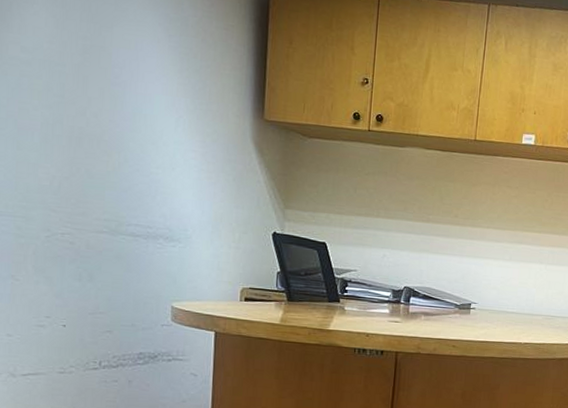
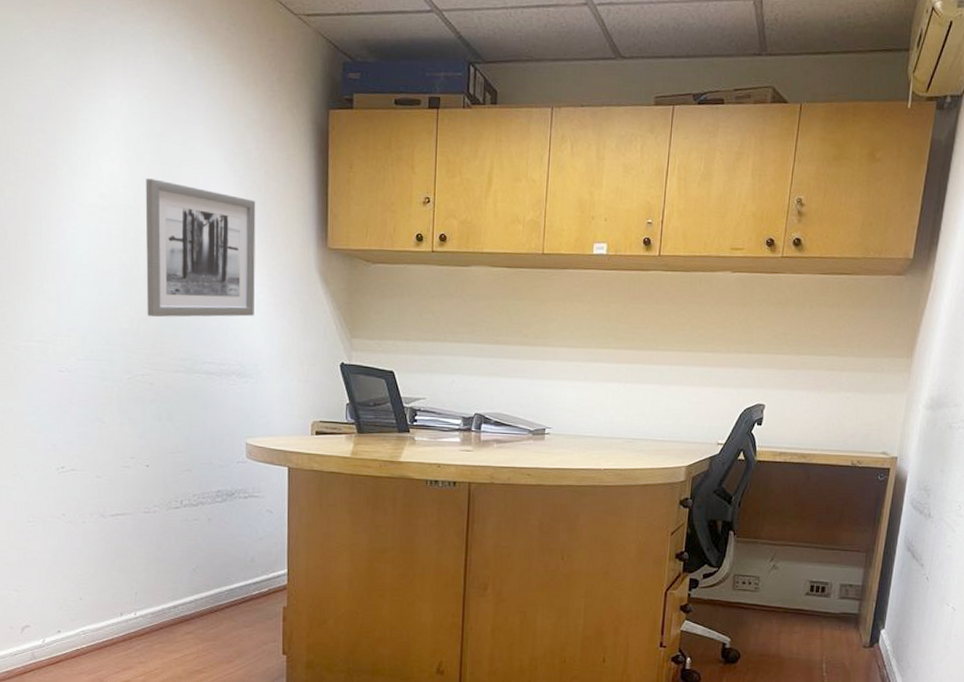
wall art: none [70,35,191,182] -> present [145,179,256,318]

